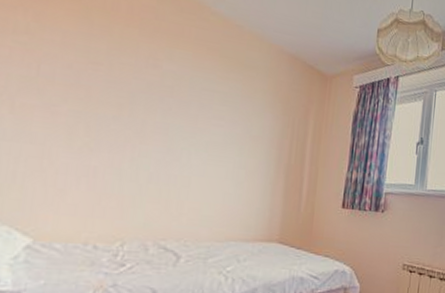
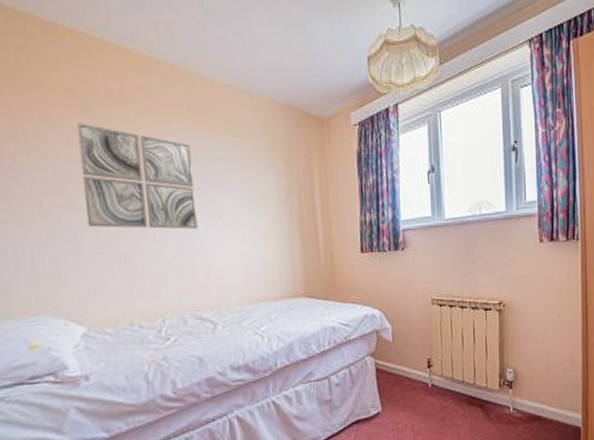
wall art: none [62,28,190,156] -> present [76,123,199,229]

